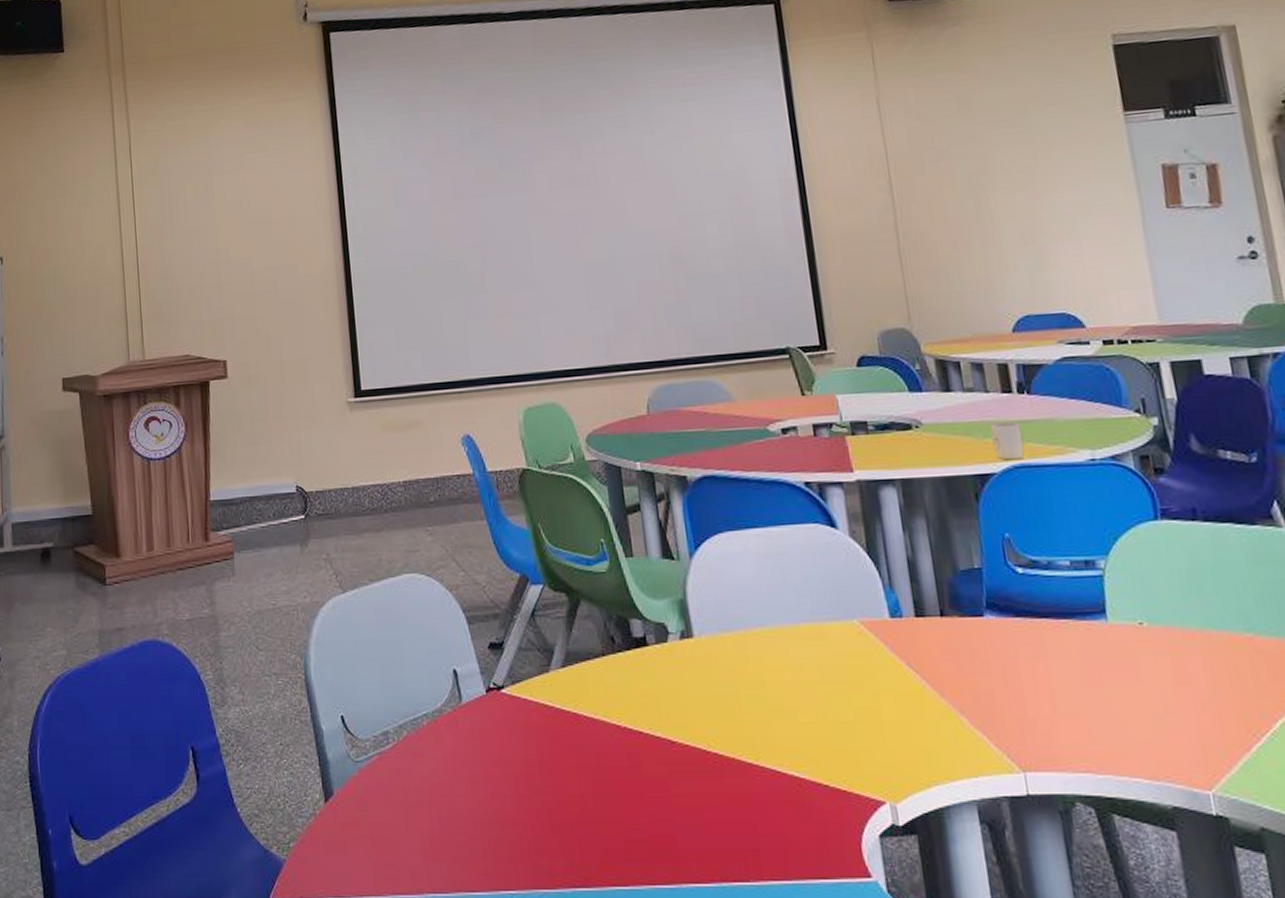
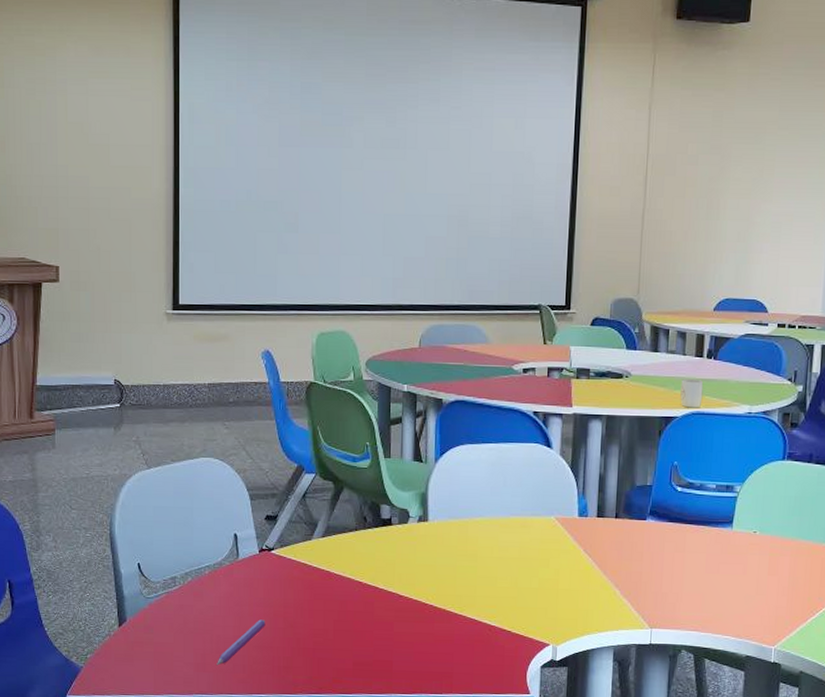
pen: none [449,784,505,852] -> present [217,619,266,666]

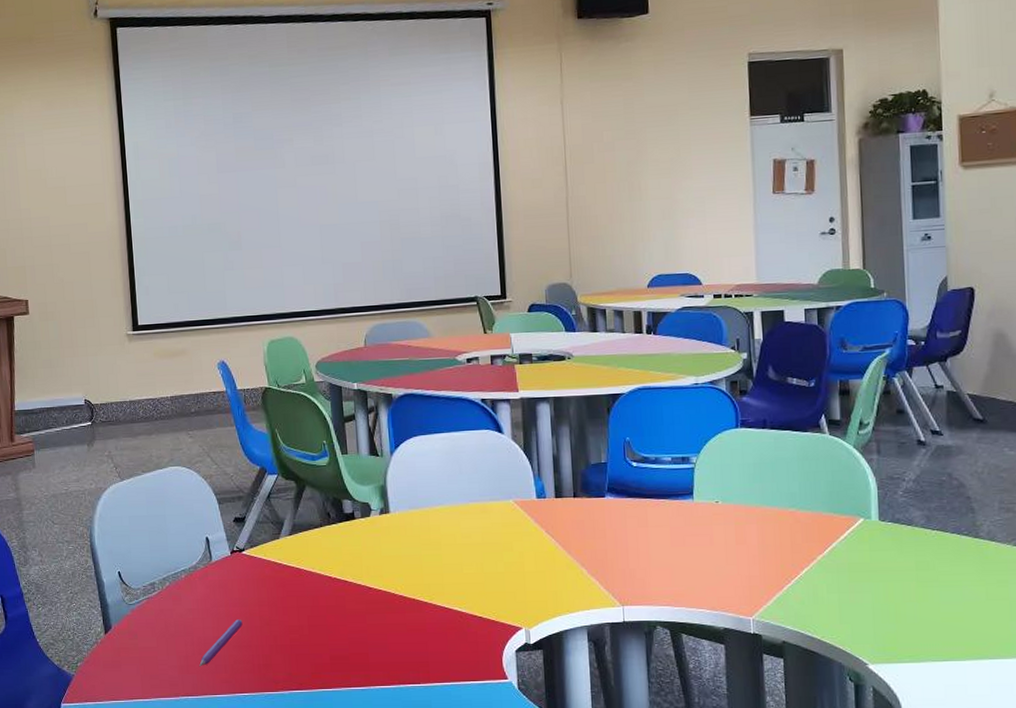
mug: present [680,378,704,408] -> none [623,354,647,384]

